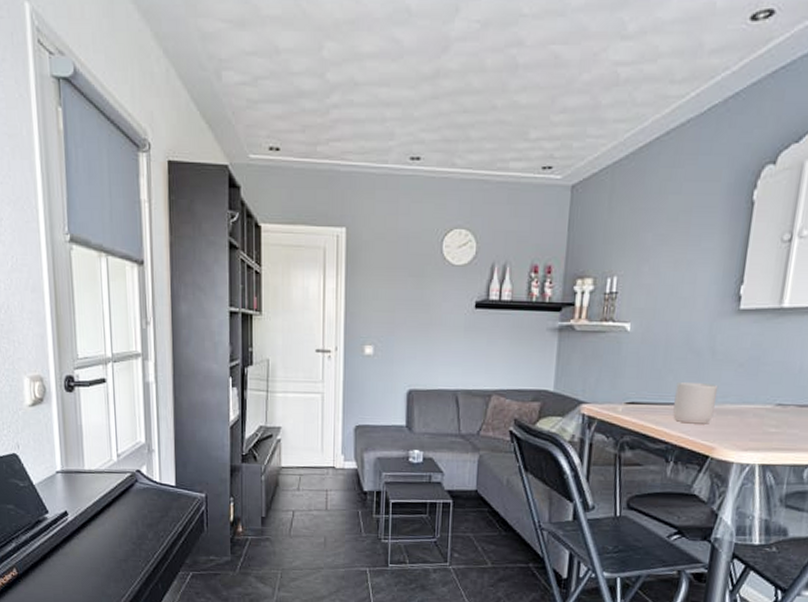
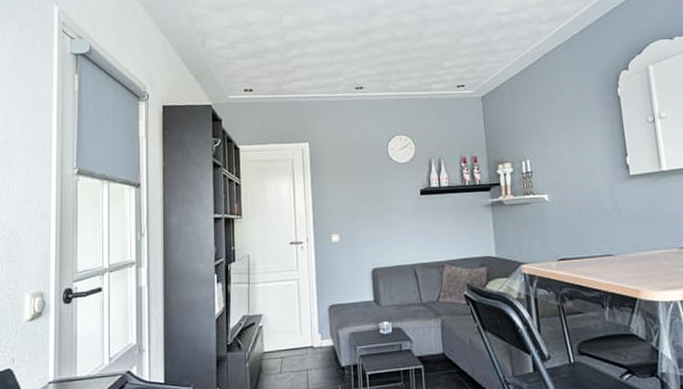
mug: present [673,381,719,424] -> none [595,236,632,272]

